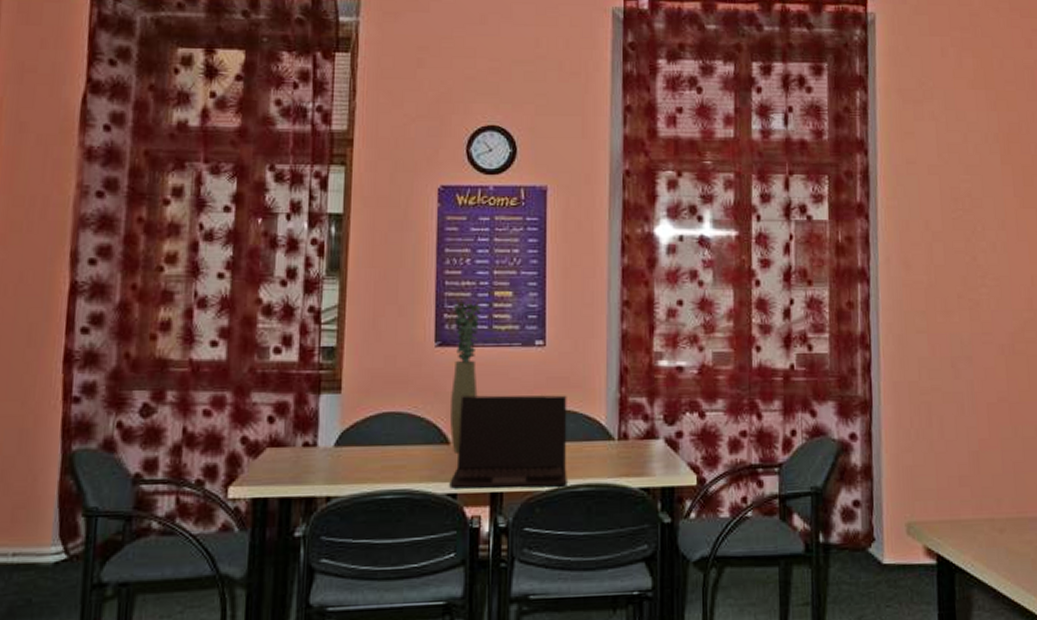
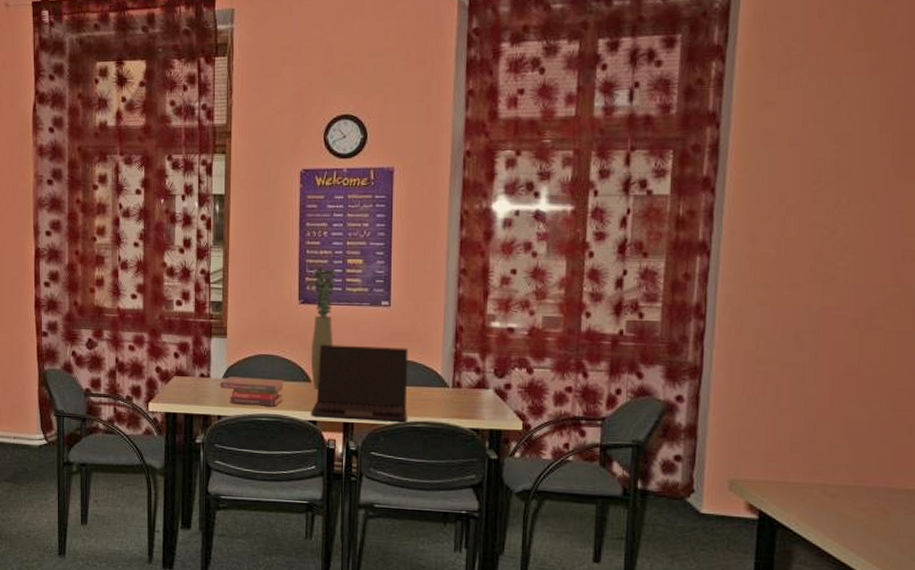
books: none [331,443,415,480] -> present [220,377,284,407]

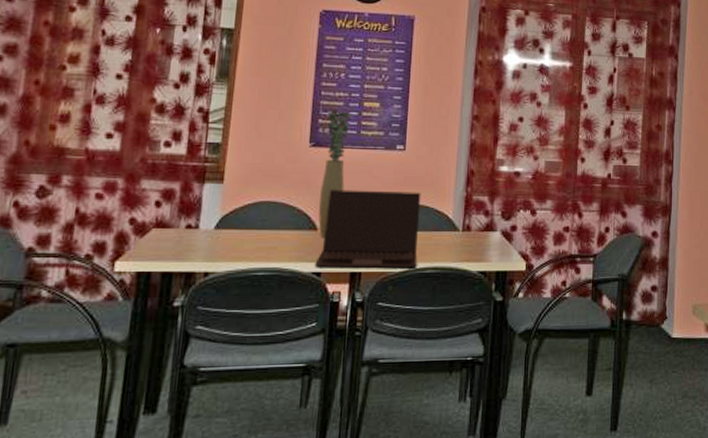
books: present [220,377,284,407] -> none [210,227,287,259]

